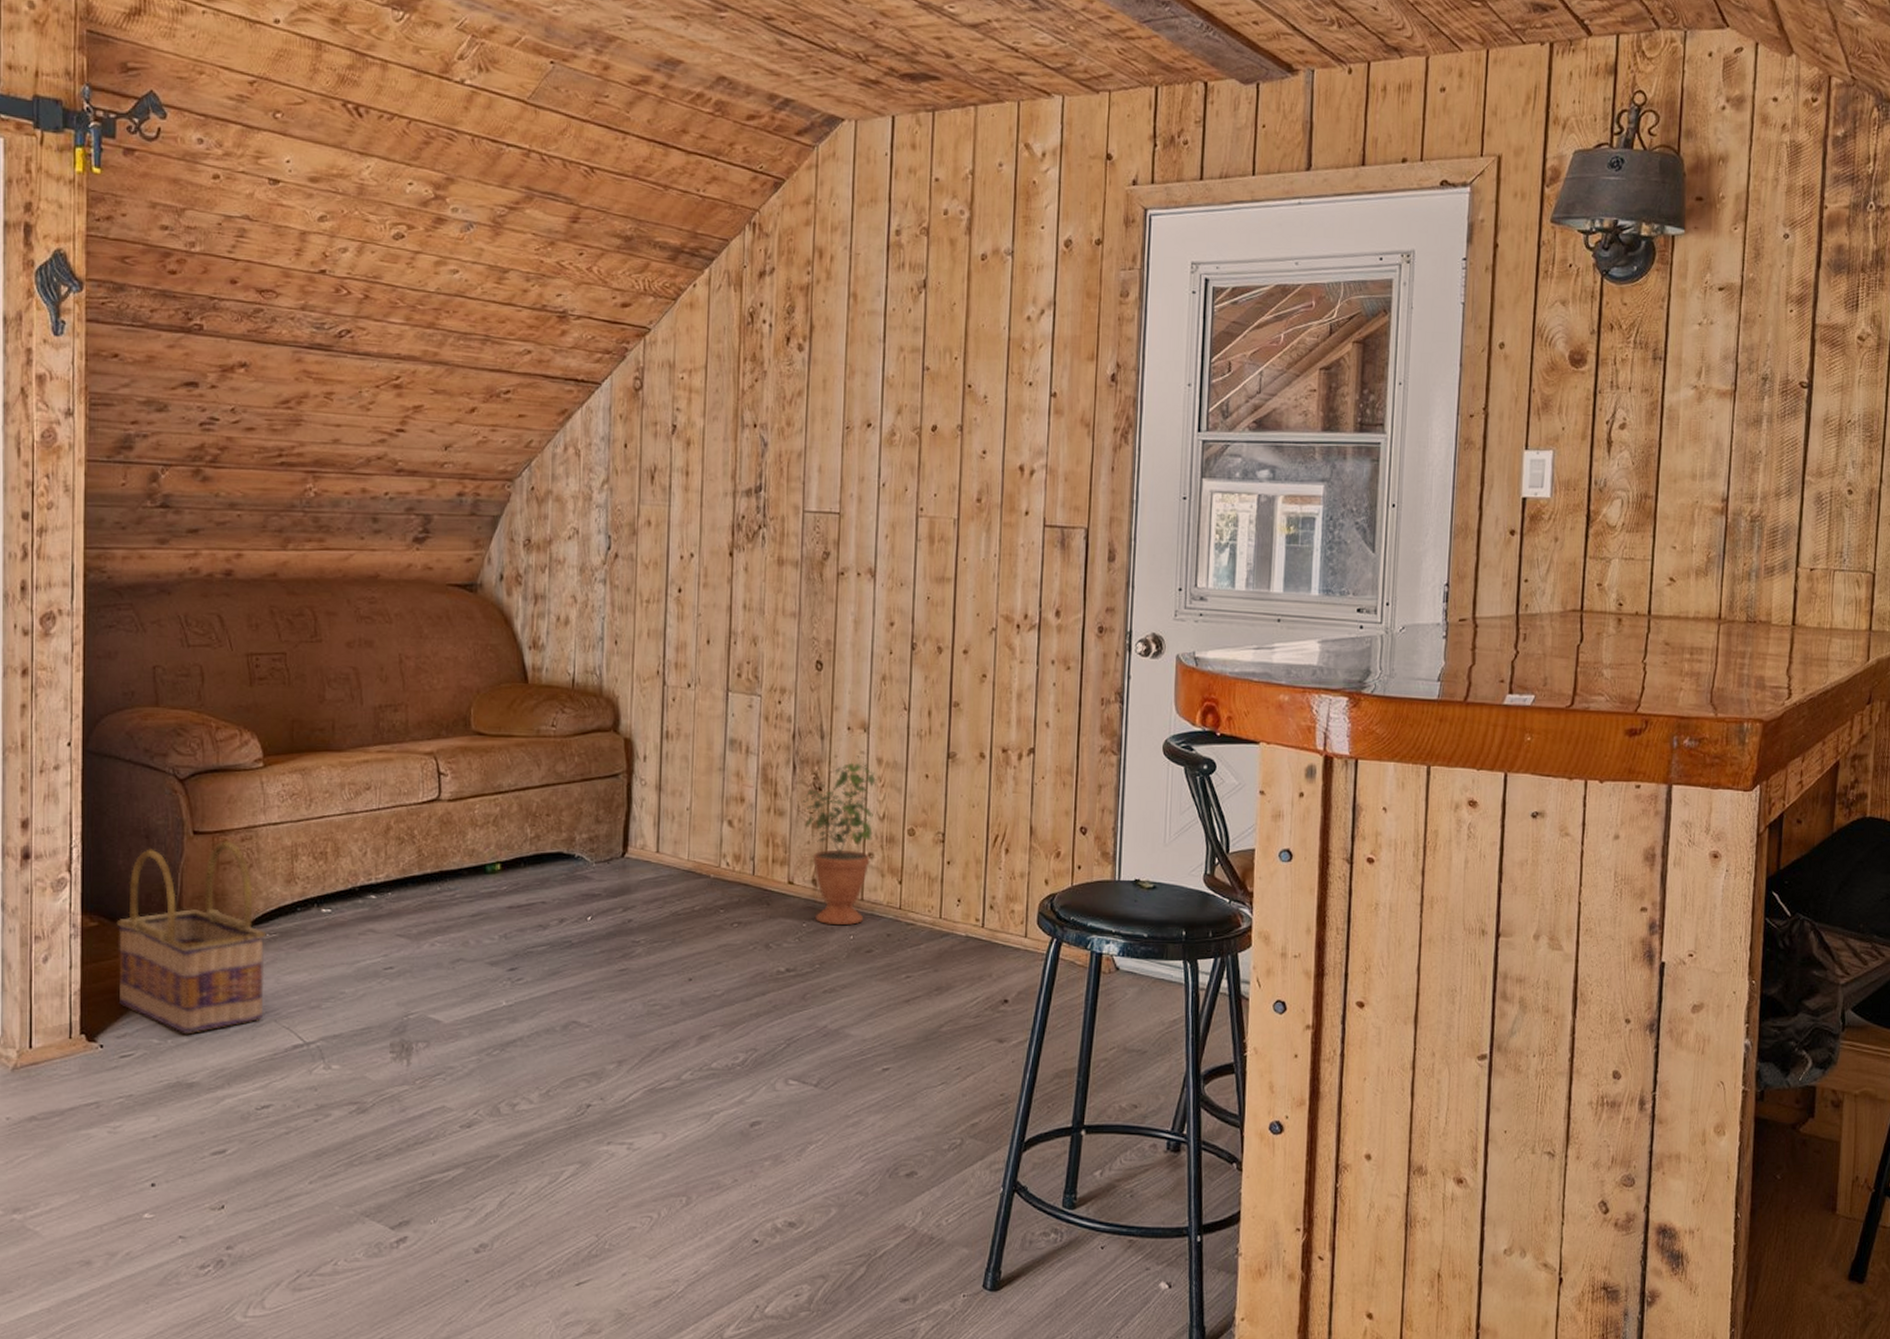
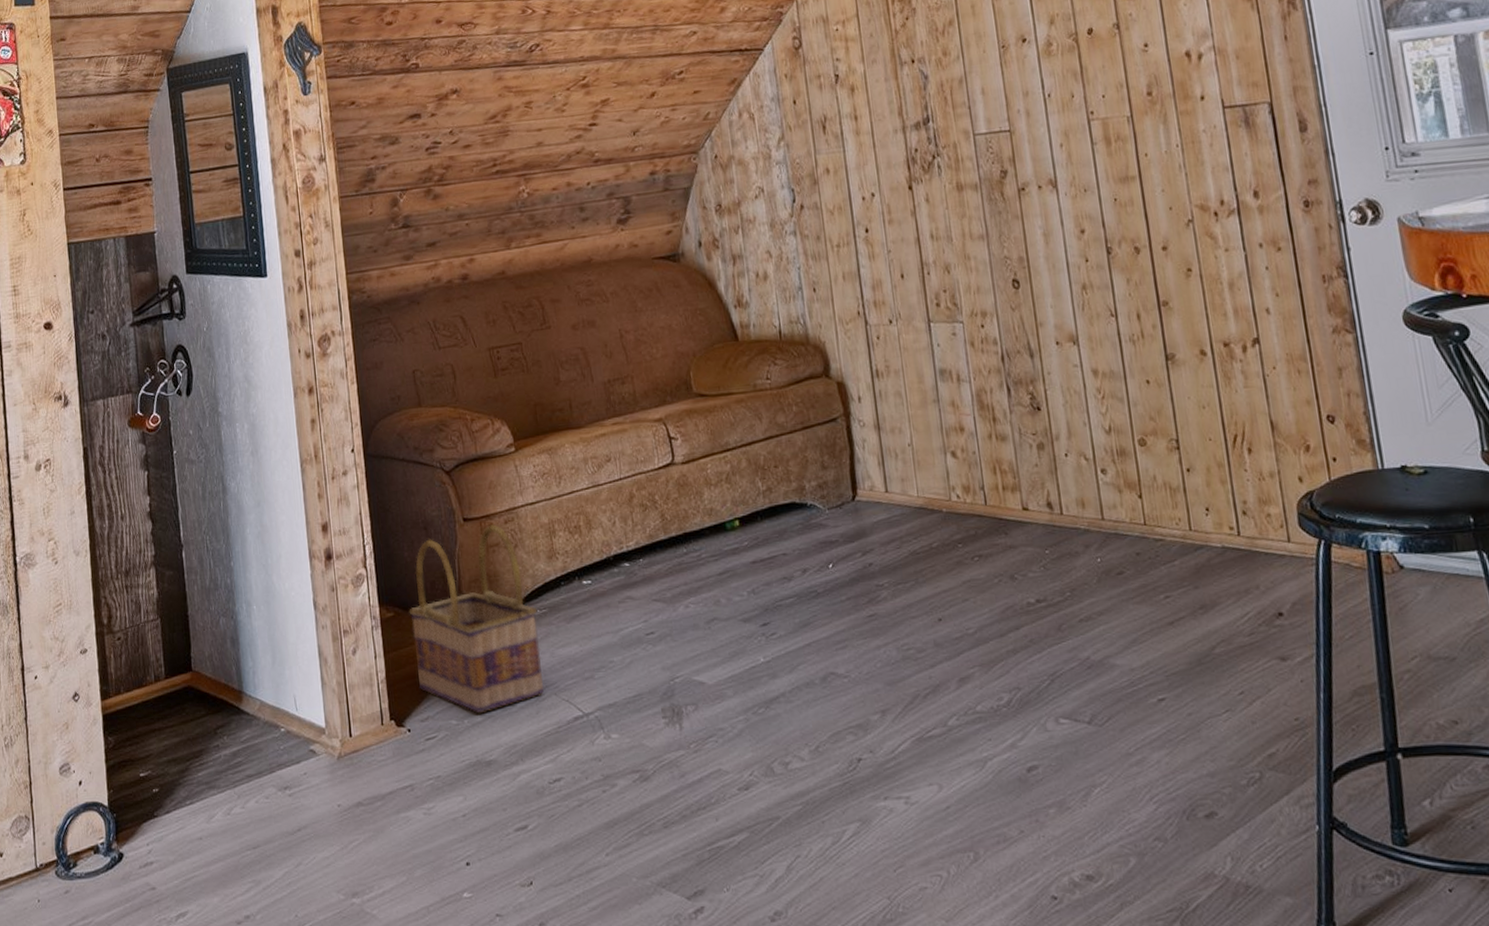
potted plant: present [802,755,877,926] -> none [1022,369,1109,550]

